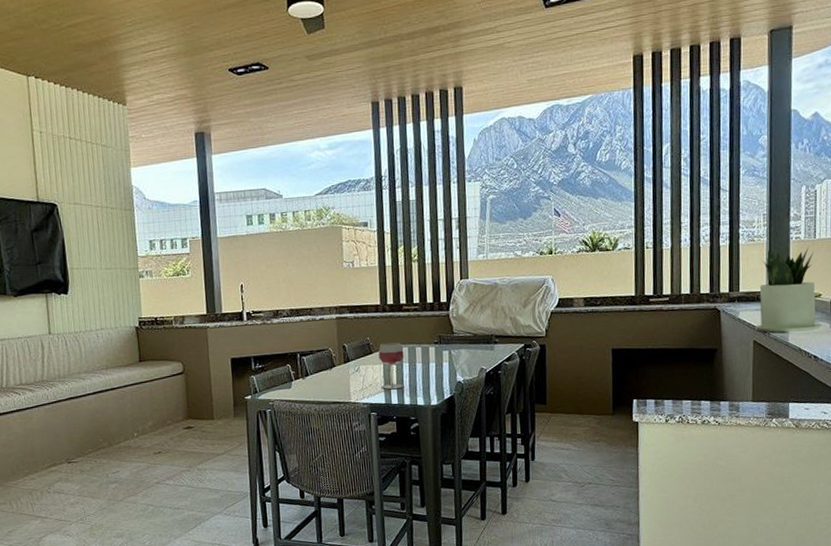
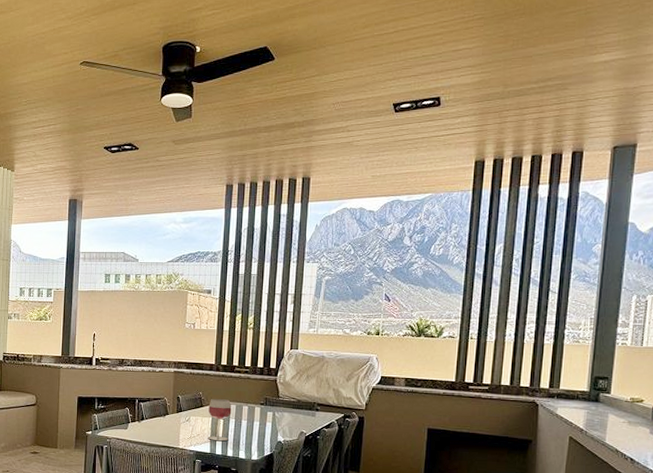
planter: present [755,248,822,333] -> none [572,353,642,434]

